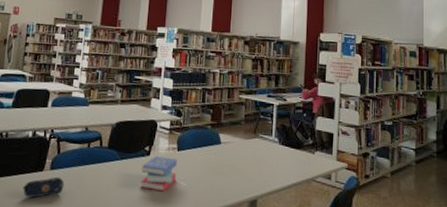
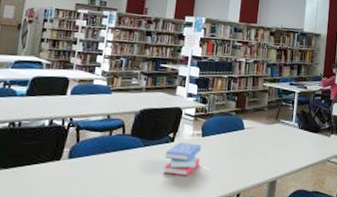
pencil case: present [23,176,65,198] -> none [37,165,84,187]

